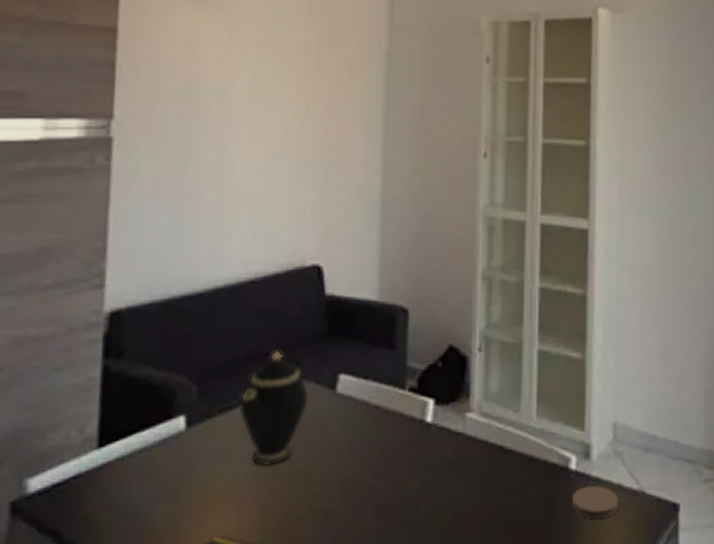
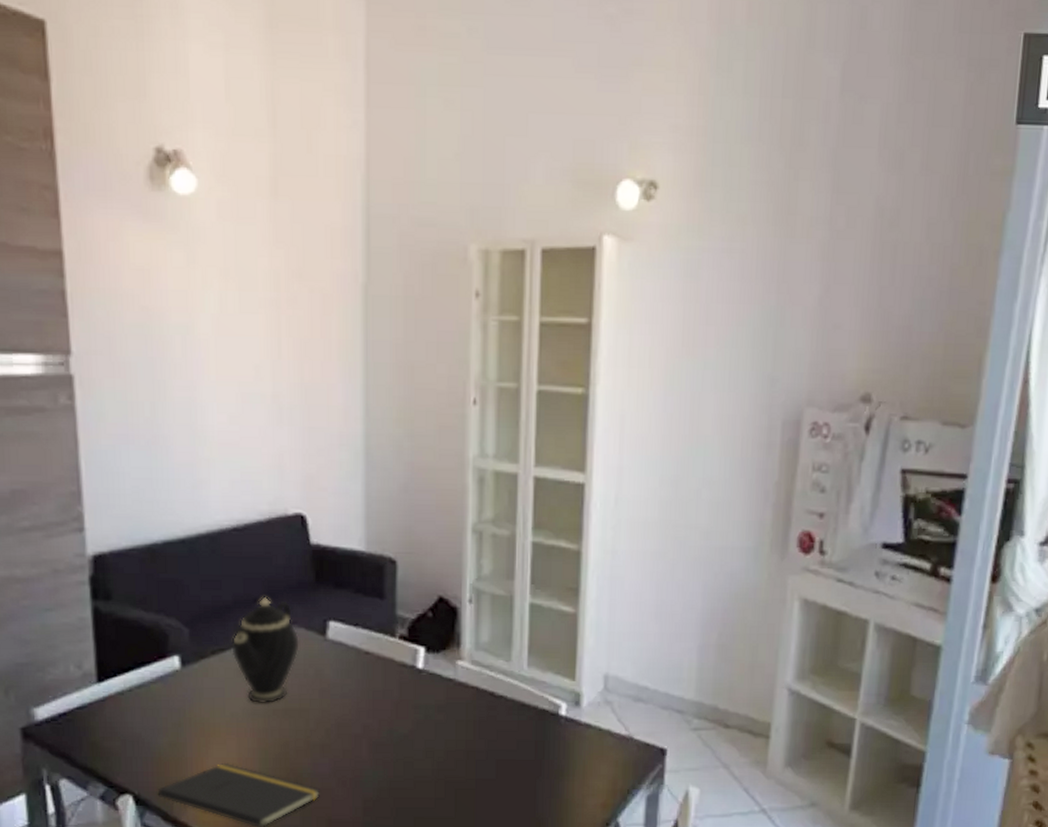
coaster: present [572,486,619,519] -> none [561,731,608,760]

